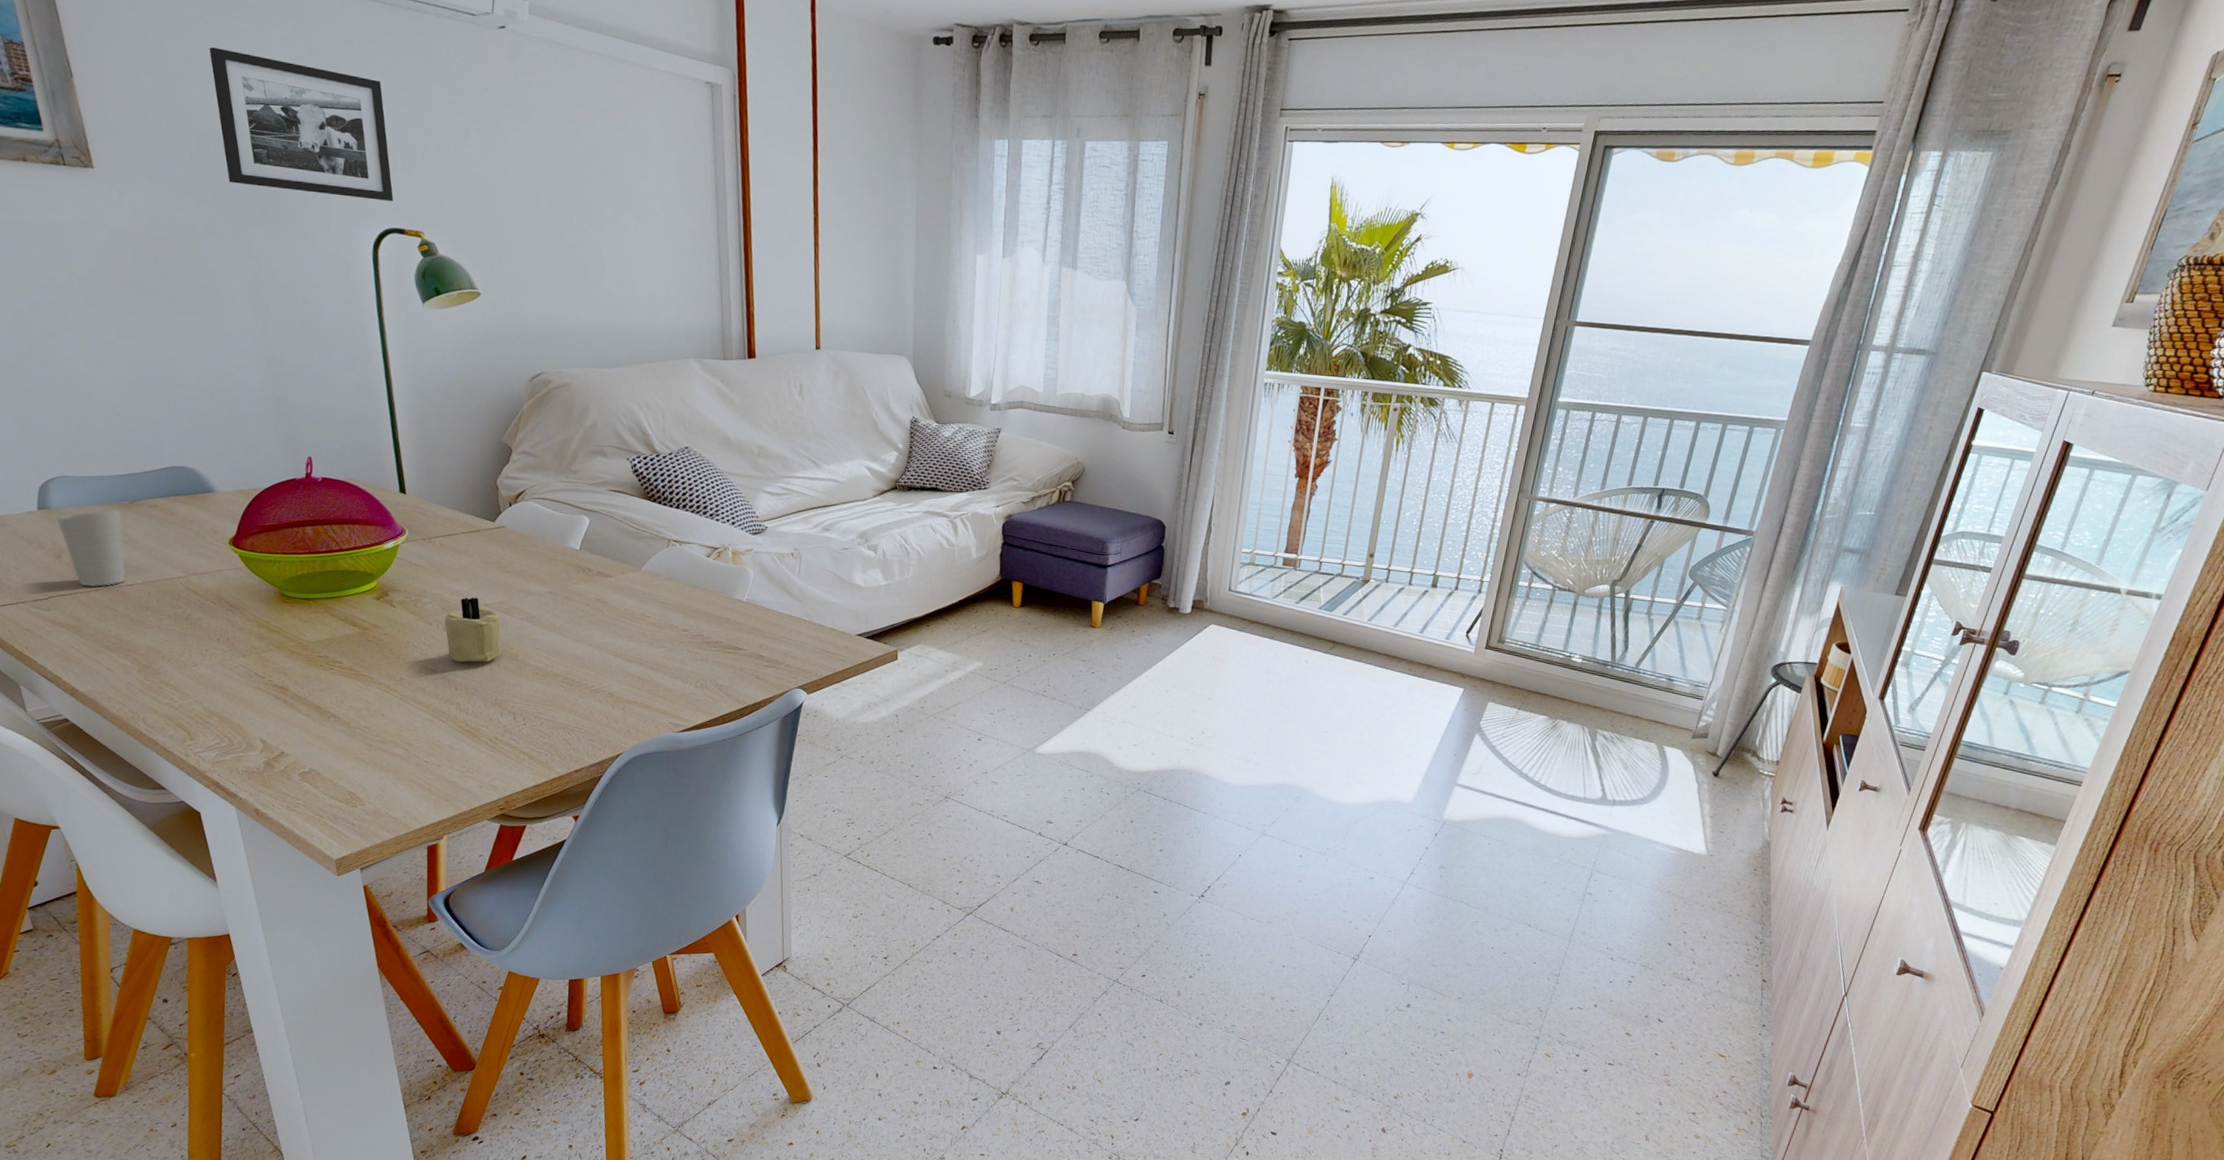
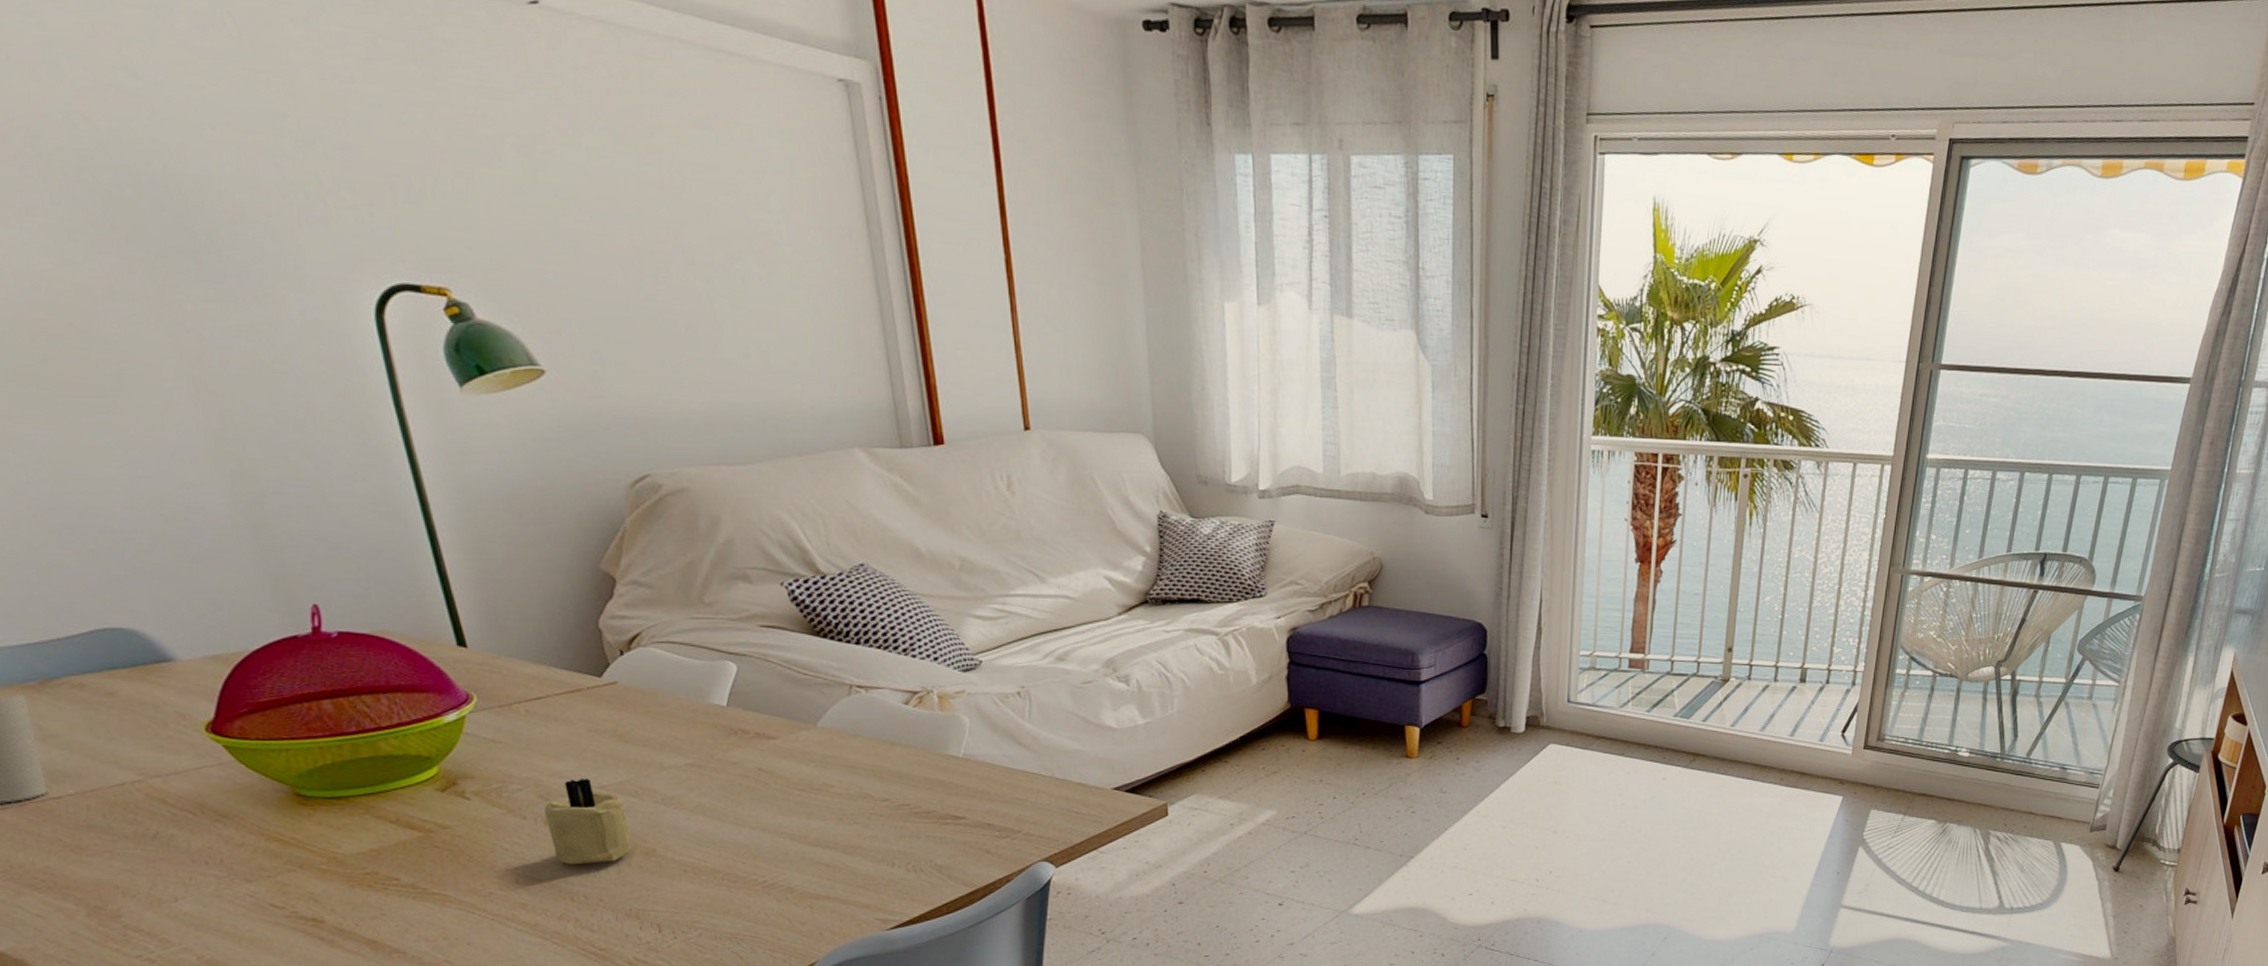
picture frame: present [209,47,394,201] -> none [78,28,399,247]

